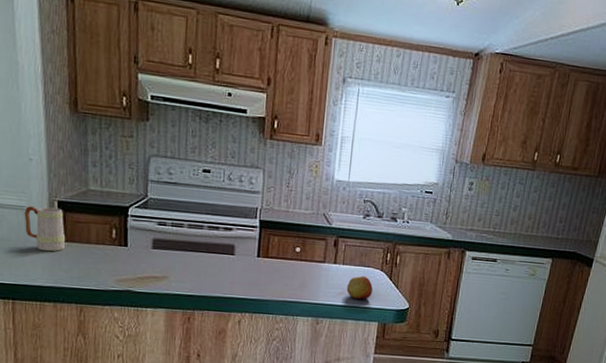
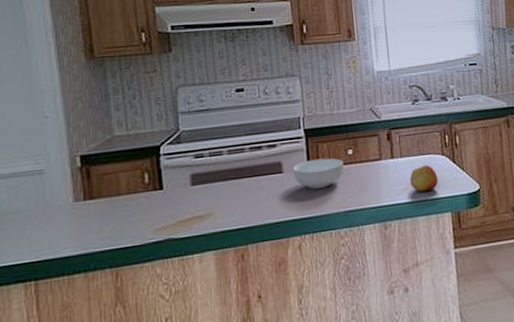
mug: present [24,206,66,252] -> none [42,163,93,216]
cereal bowl: none [243,249,291,276] -> present [292,158,344,189]

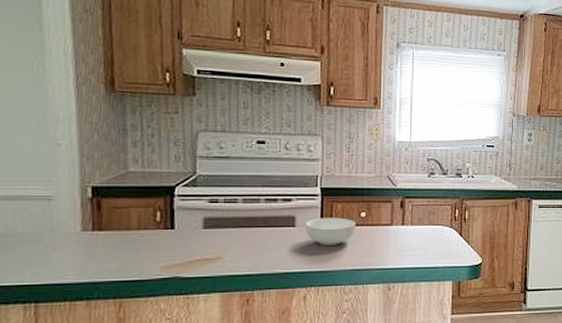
apple: present [409,164,439,192] -> none [417,235,445,260]

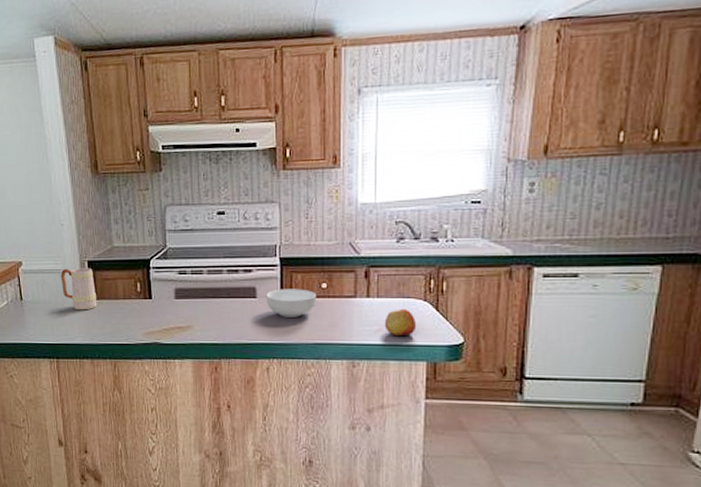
mug: none [50,194,102,244] -> present [60,268,97,310]
apple: none [417,235,445,260] -> present [384,308,417,337]

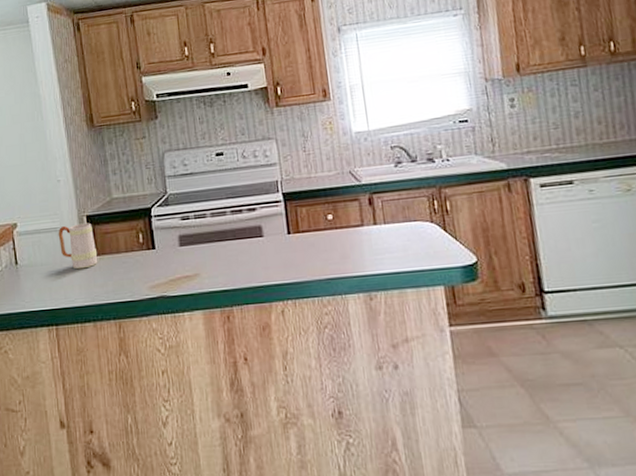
cereal bowl: present [266,289,317,317] -> none [272,222,325,254]
apple: present [384,308,417,337] -> none [395,232,428,262]

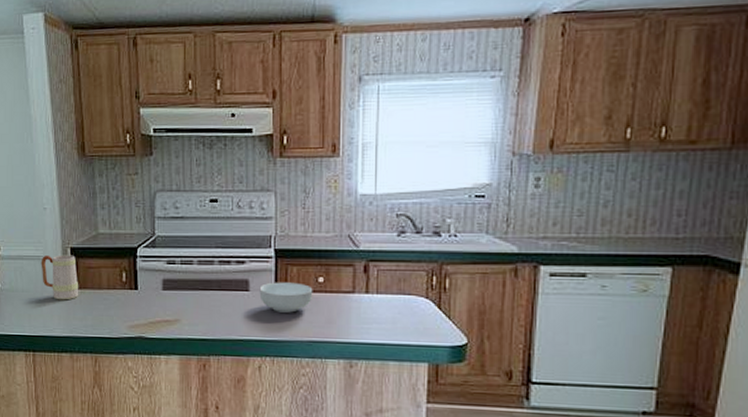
cereal bowl: none [272,222,325,254] -> present [259,282,313,313]

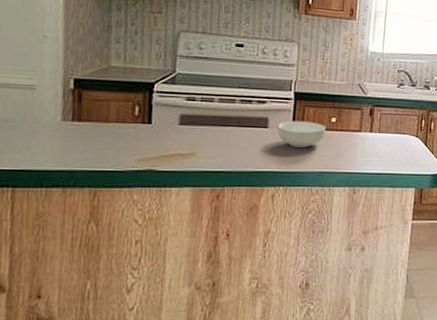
mug: present [41,255,79,300] -> none [33,85,81,133]

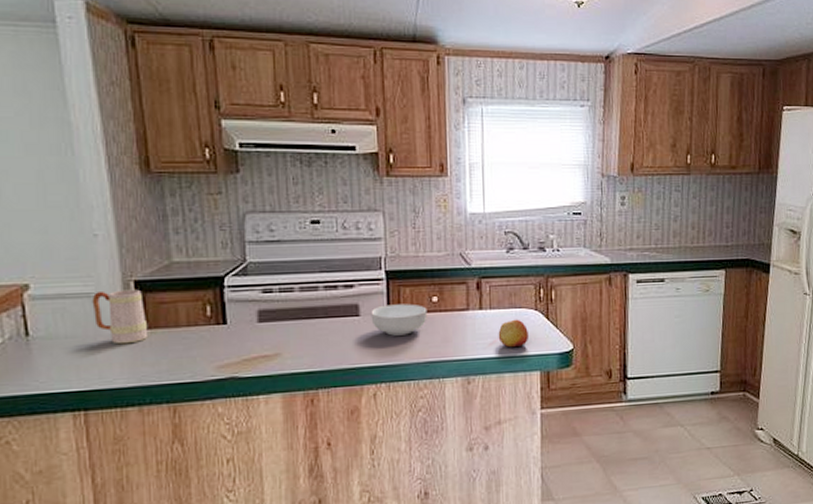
mug: none [33,85,81,133] -> present [92,289,149,345]
apple: none [383,143,409,167] -> present [498,319,530,348]

